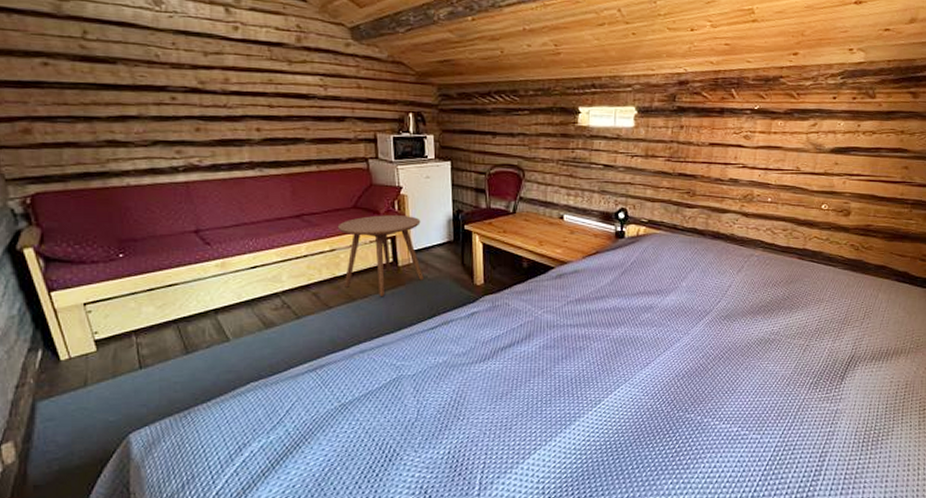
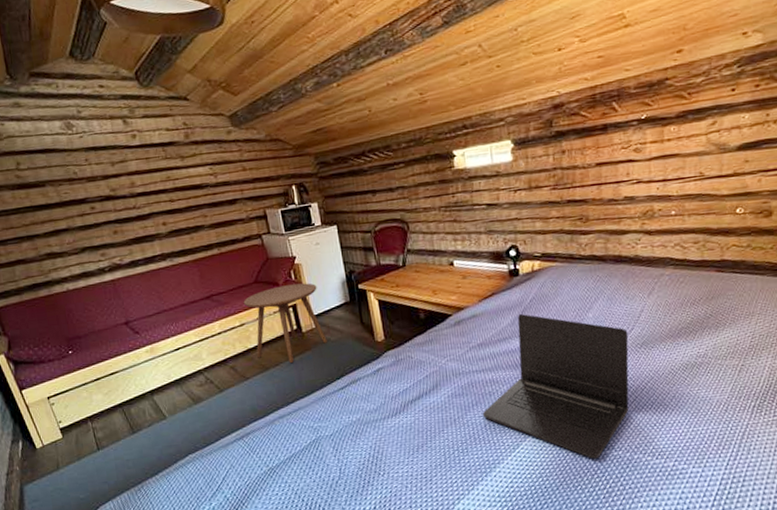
laptop: none [570,275,715,420] -> present [482,314,629,459]

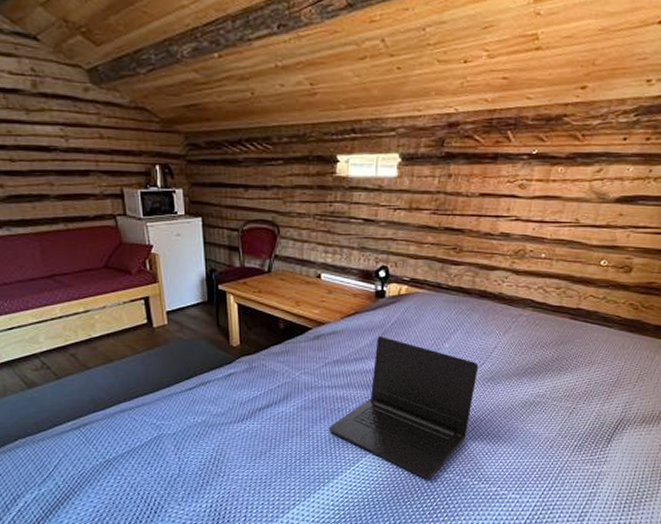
side table: present [243,283,327,364] -> none [89,275,179,358]

